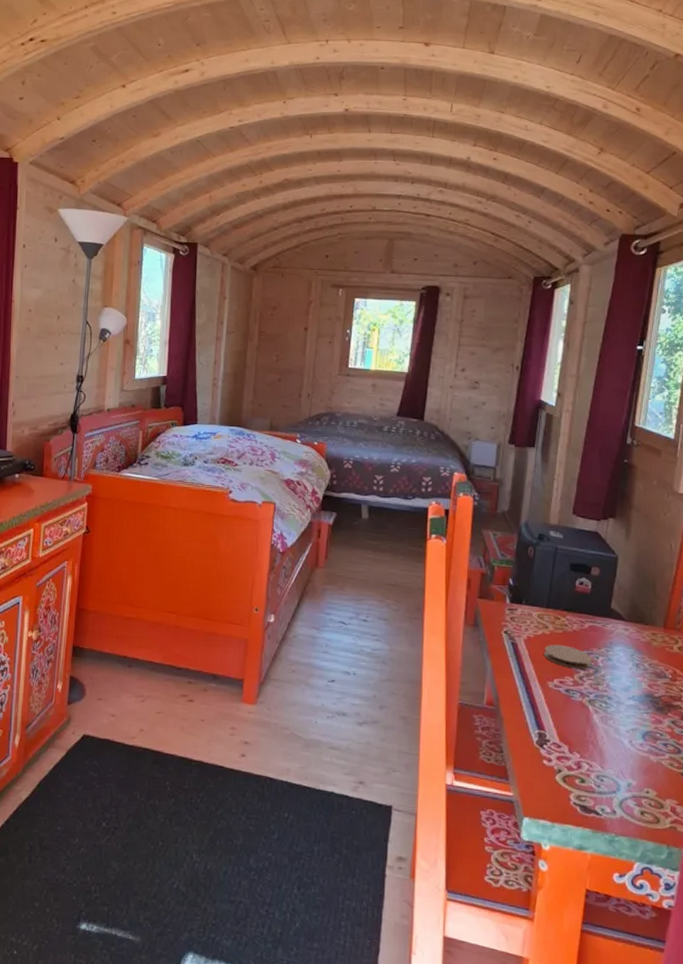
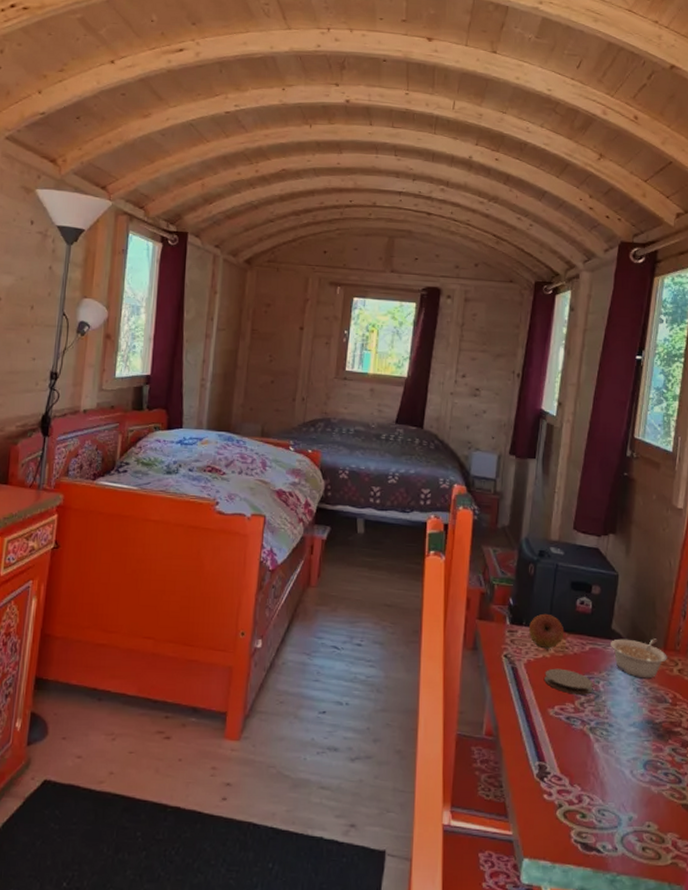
fruit: none [528,593,564,626] -> present [528,613,565,649]
legume: none [610,617,667,655] -> present [611,638,667,679]

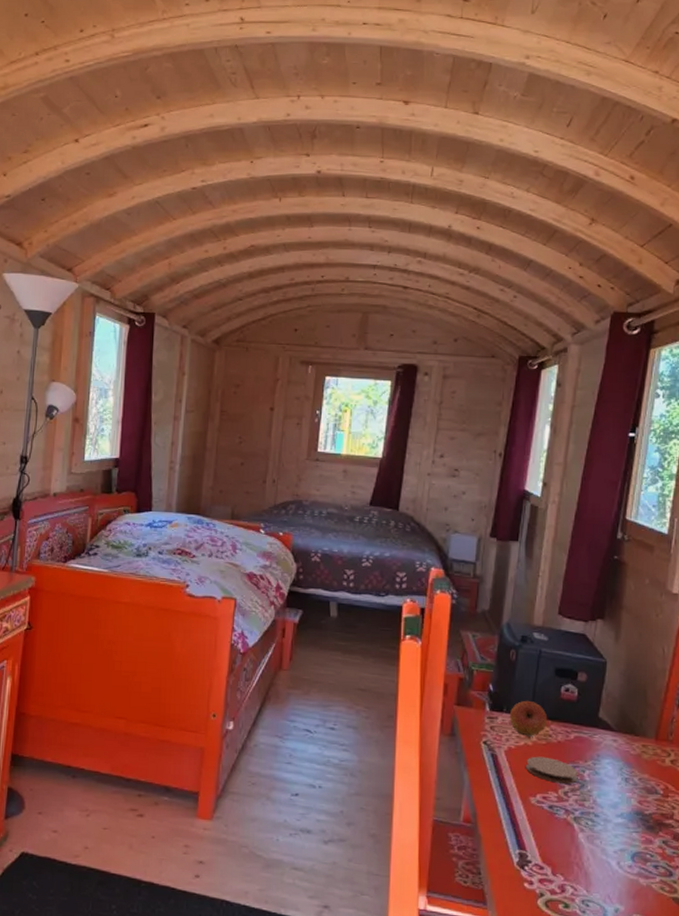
legume: present [611,638,667,679] -> none [597,727,659,769]

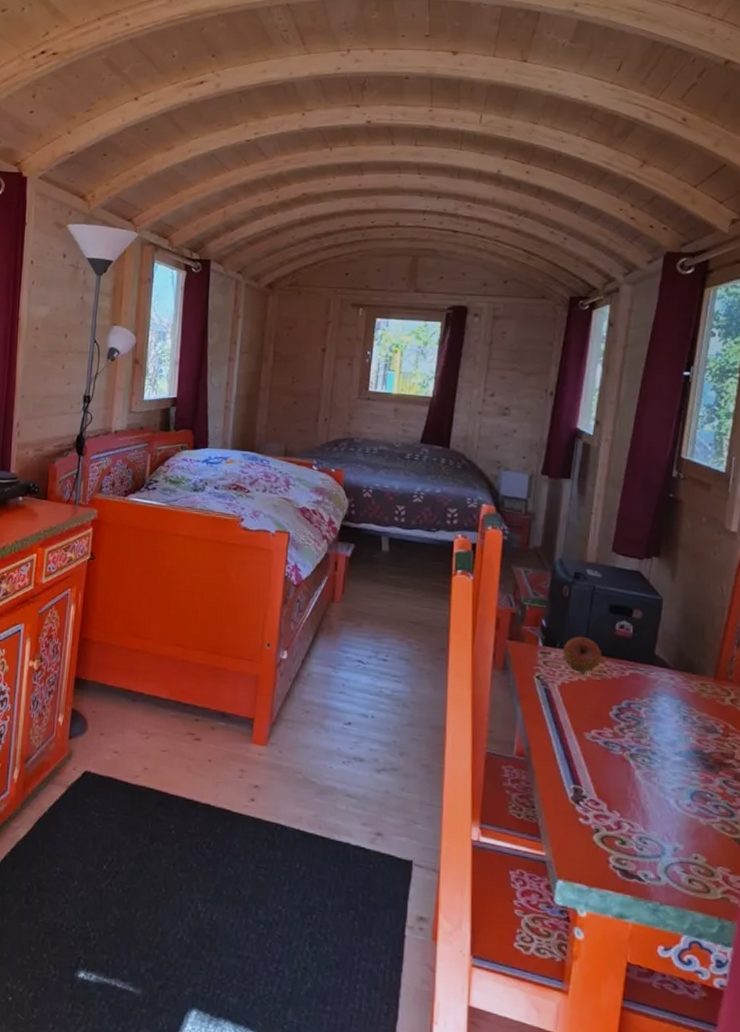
coaster: present [526,756,578,784] -> none [580,692,634,721]

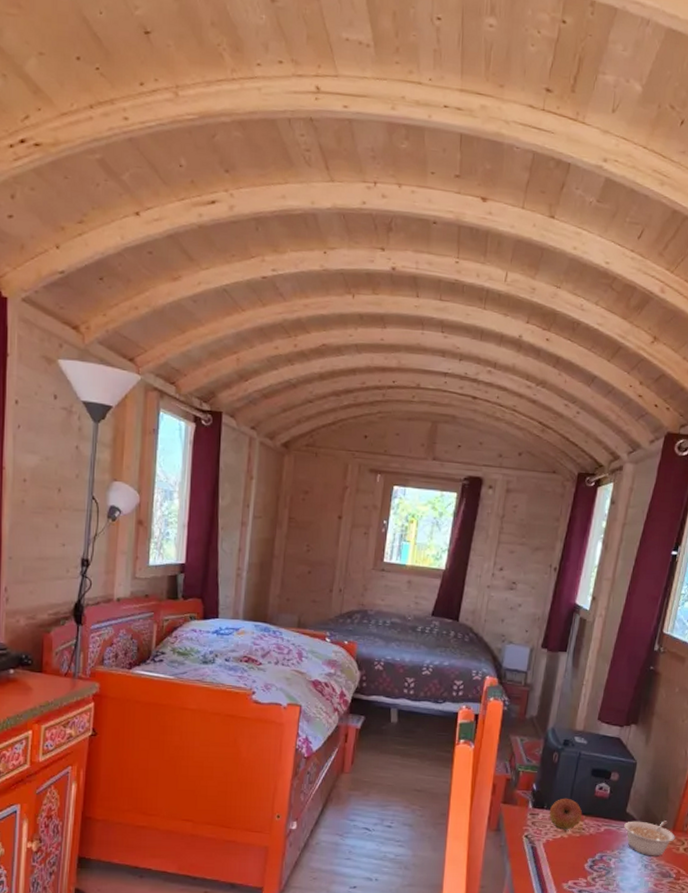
legume: none [654,665,718,708] -> present [624,820,675,856]

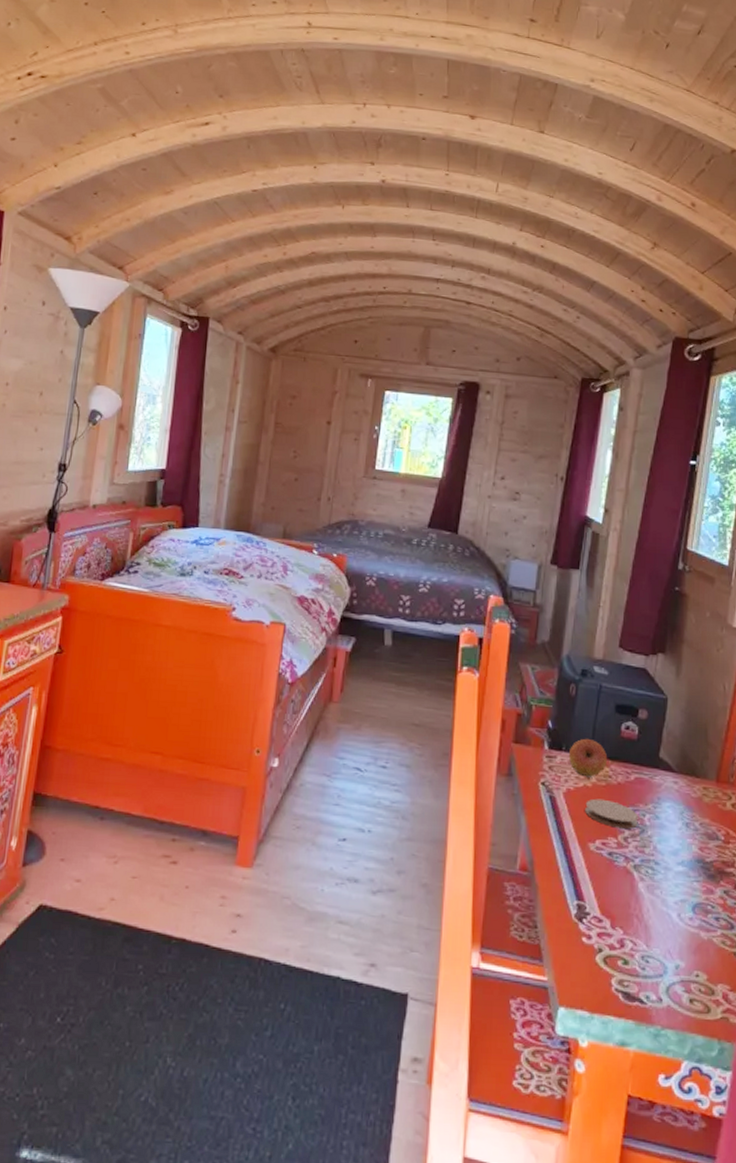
coaster: none [561,847,606,871] -> present [585,798,638,829]
legume: present [624,820,675,856] -> none [658,768,720,813]

